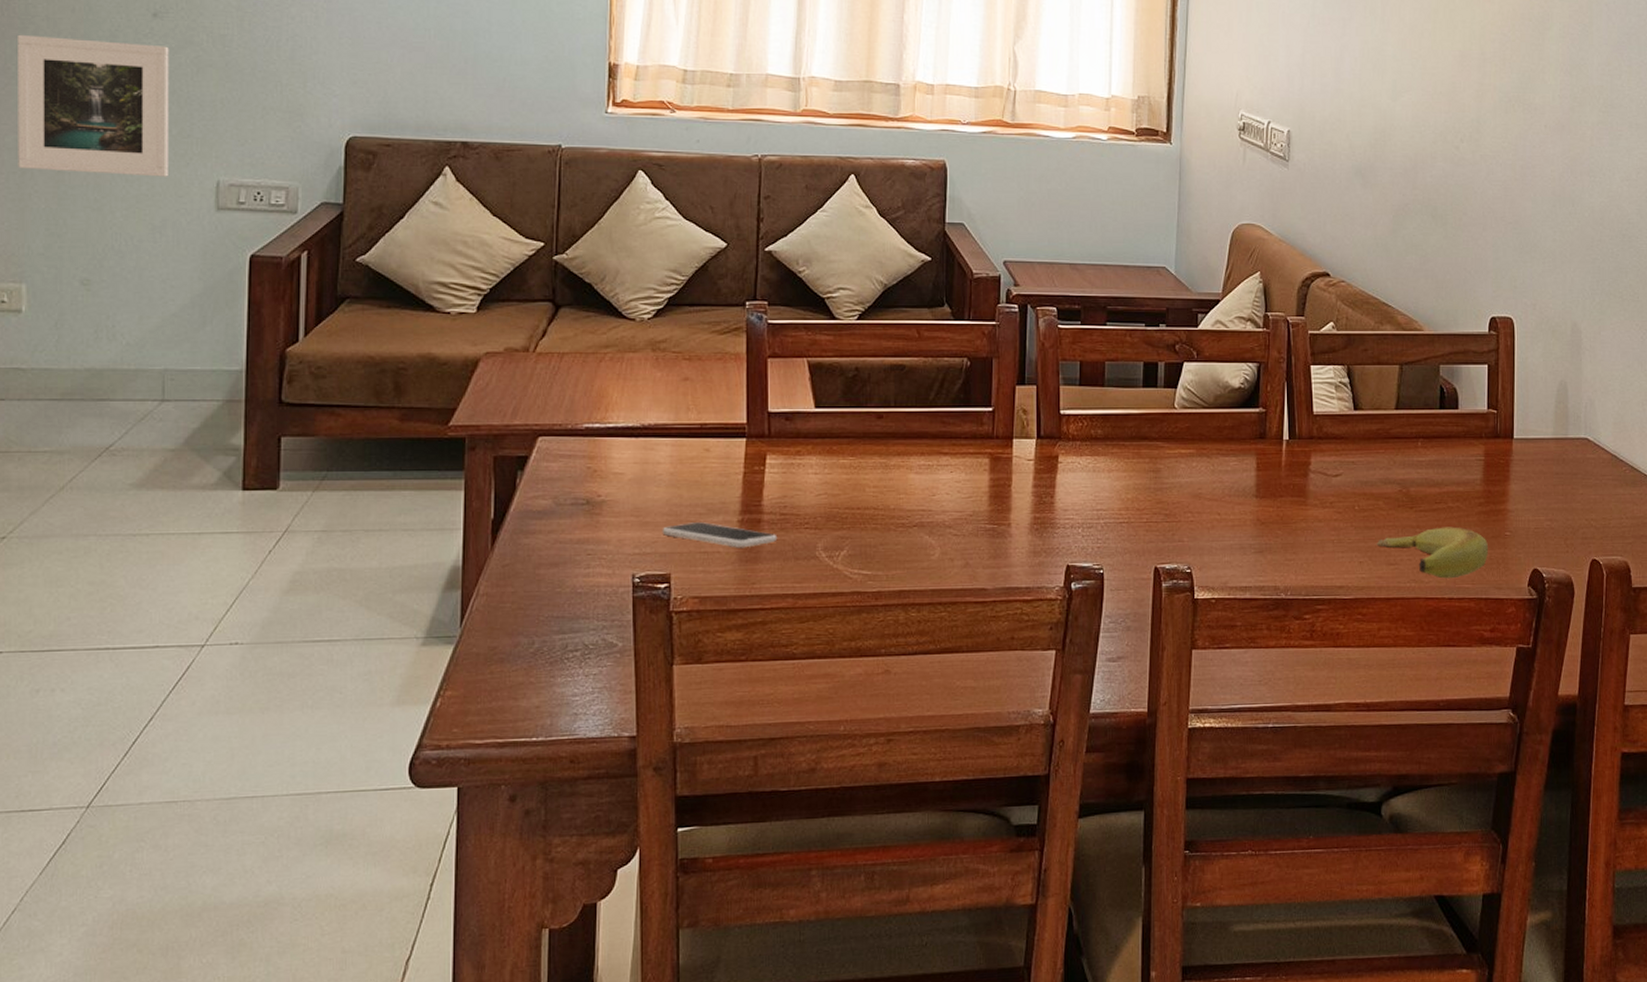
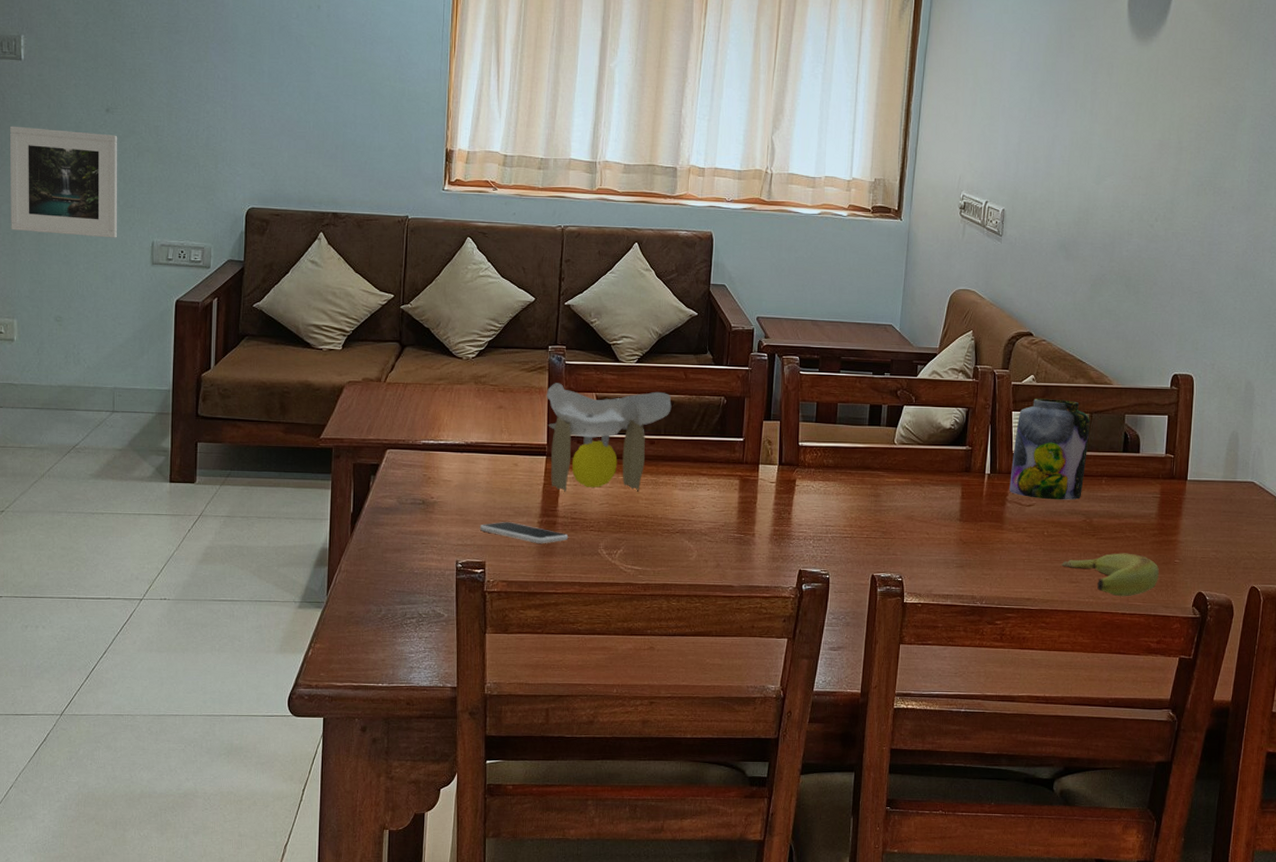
flower: none [744,347,903,482] -> present [546,383,672,492]
jar: none [1312,348,1400,468] -> present [1009,398,1090,500]

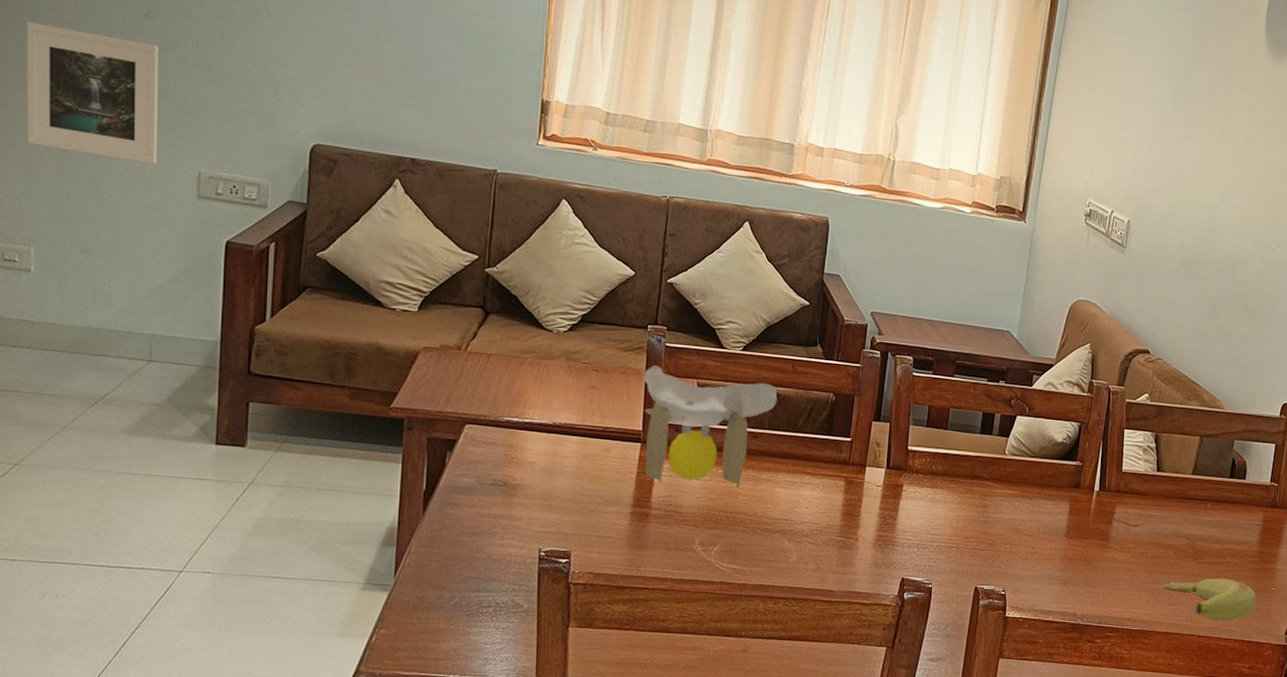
smartphone: present [479,522,569,544] -> none [565,510,662,536]
jar: present [1009,398,1090,500] -> none [1116,417,1200,523]

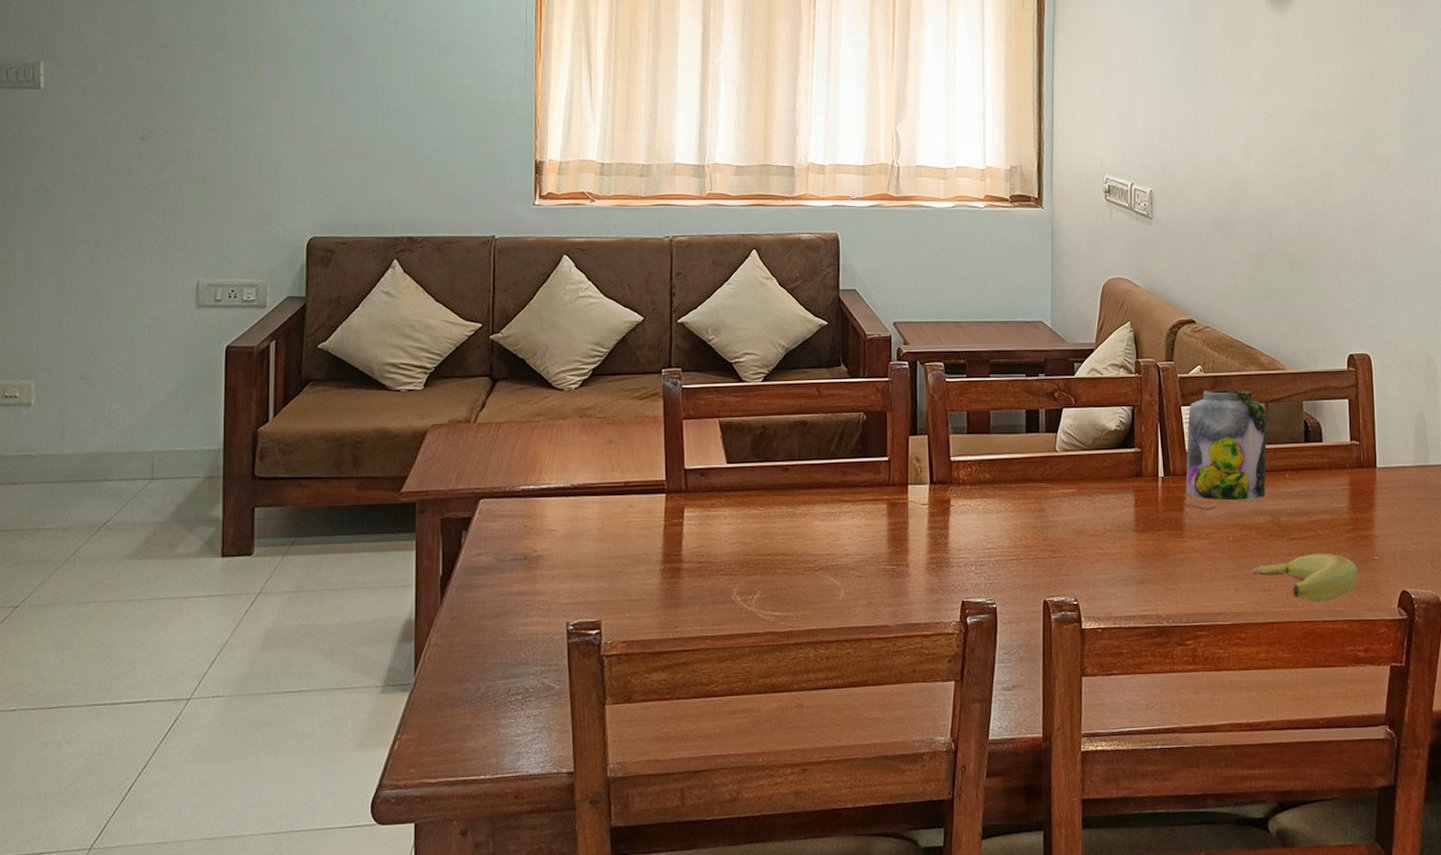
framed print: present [27,21,159,164] -> none [27,161,156,281]
flower: present [643,365,778,487] -> none [662,410,805,533]
jar: none [1116,417,1200,523] -> present [1186,389,1267,501]

